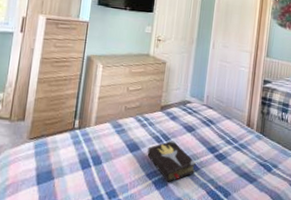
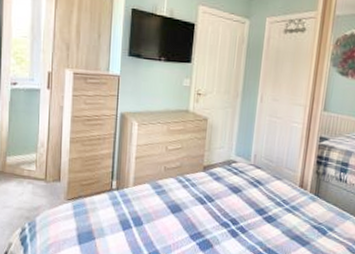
hardback book: present [147,140,197,183] -> none [190,202,244,245]

